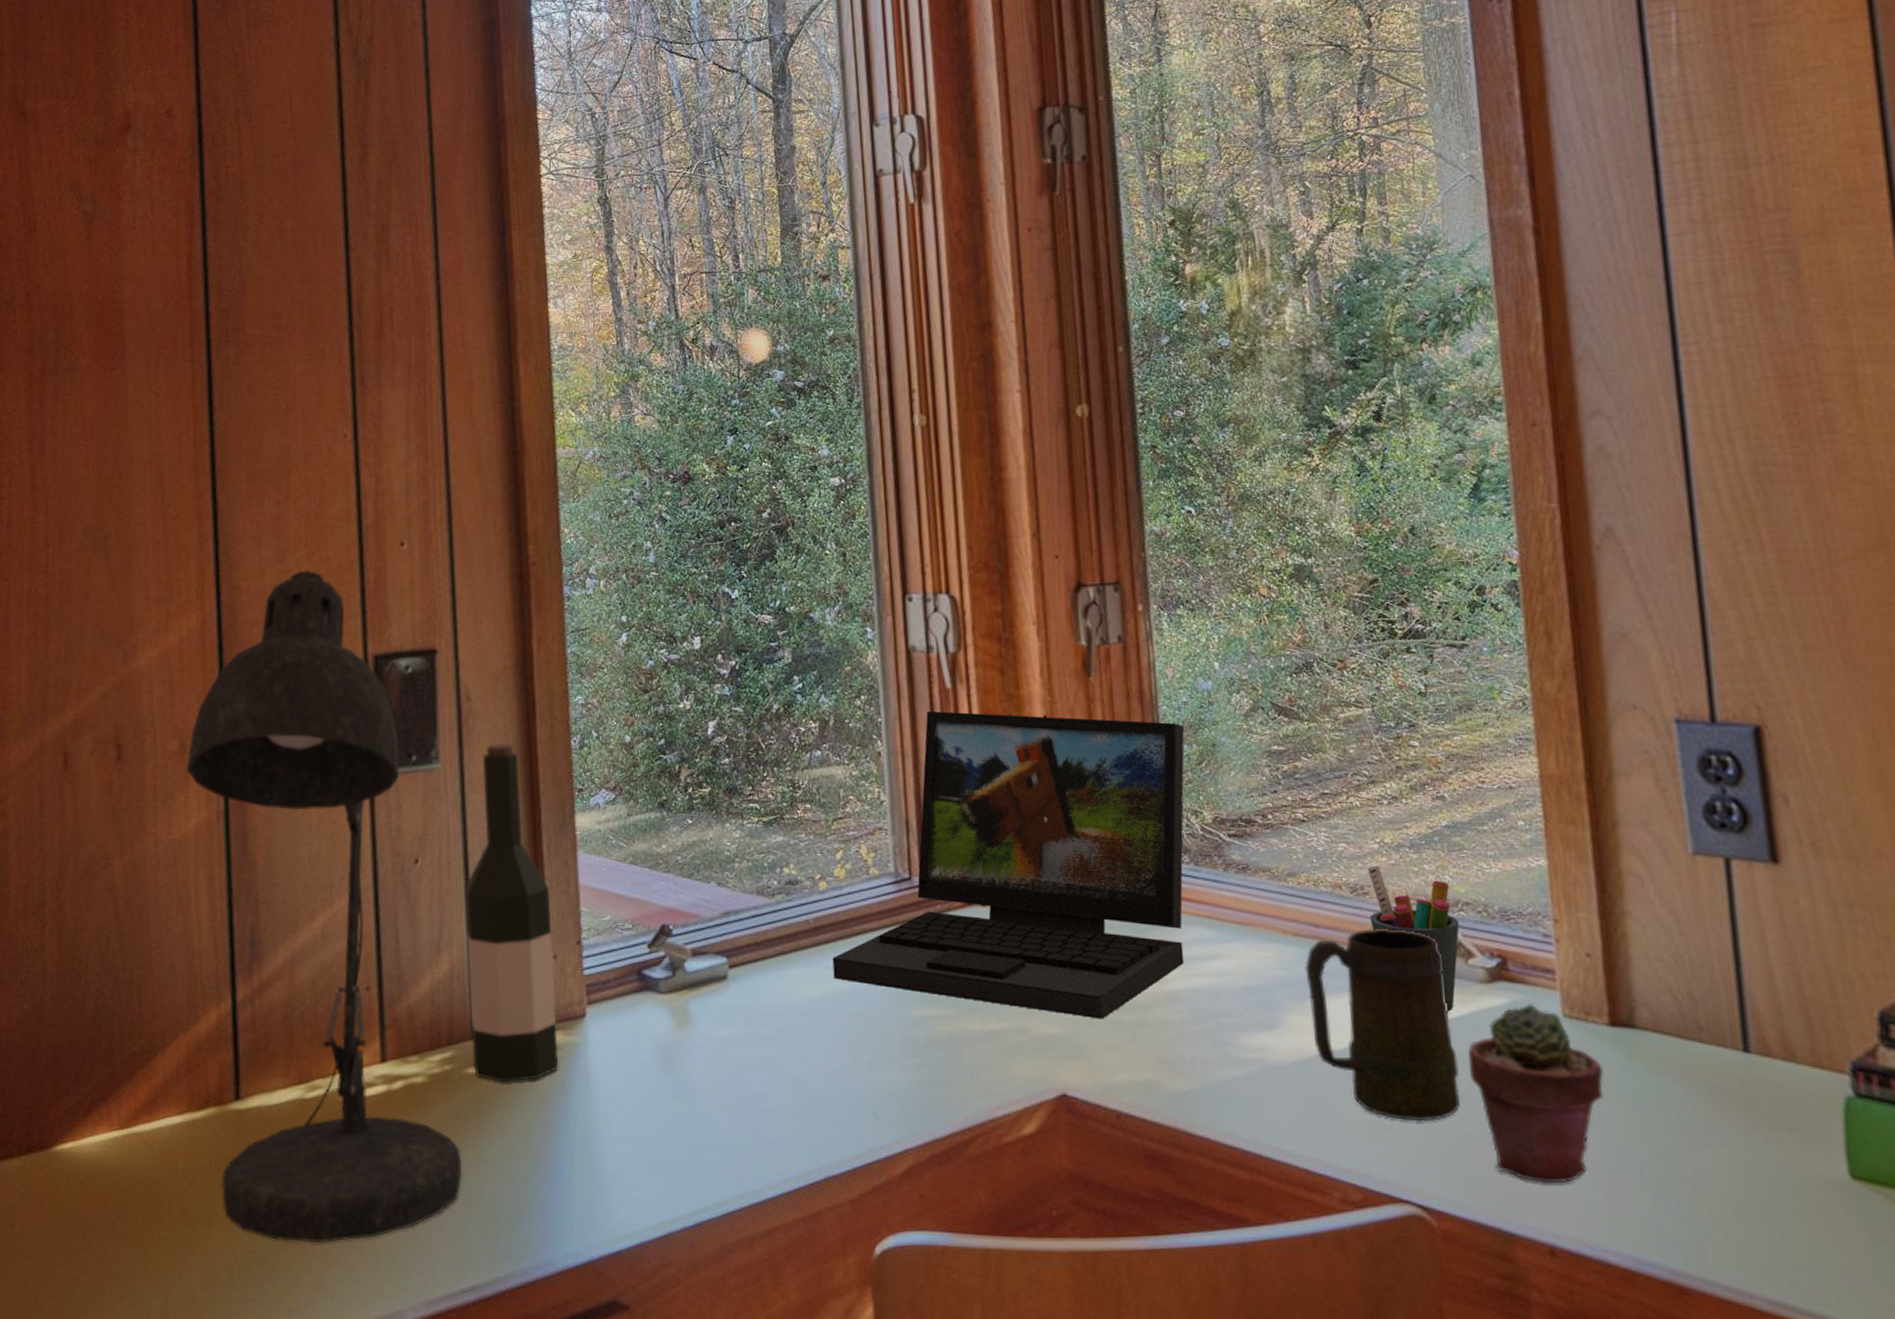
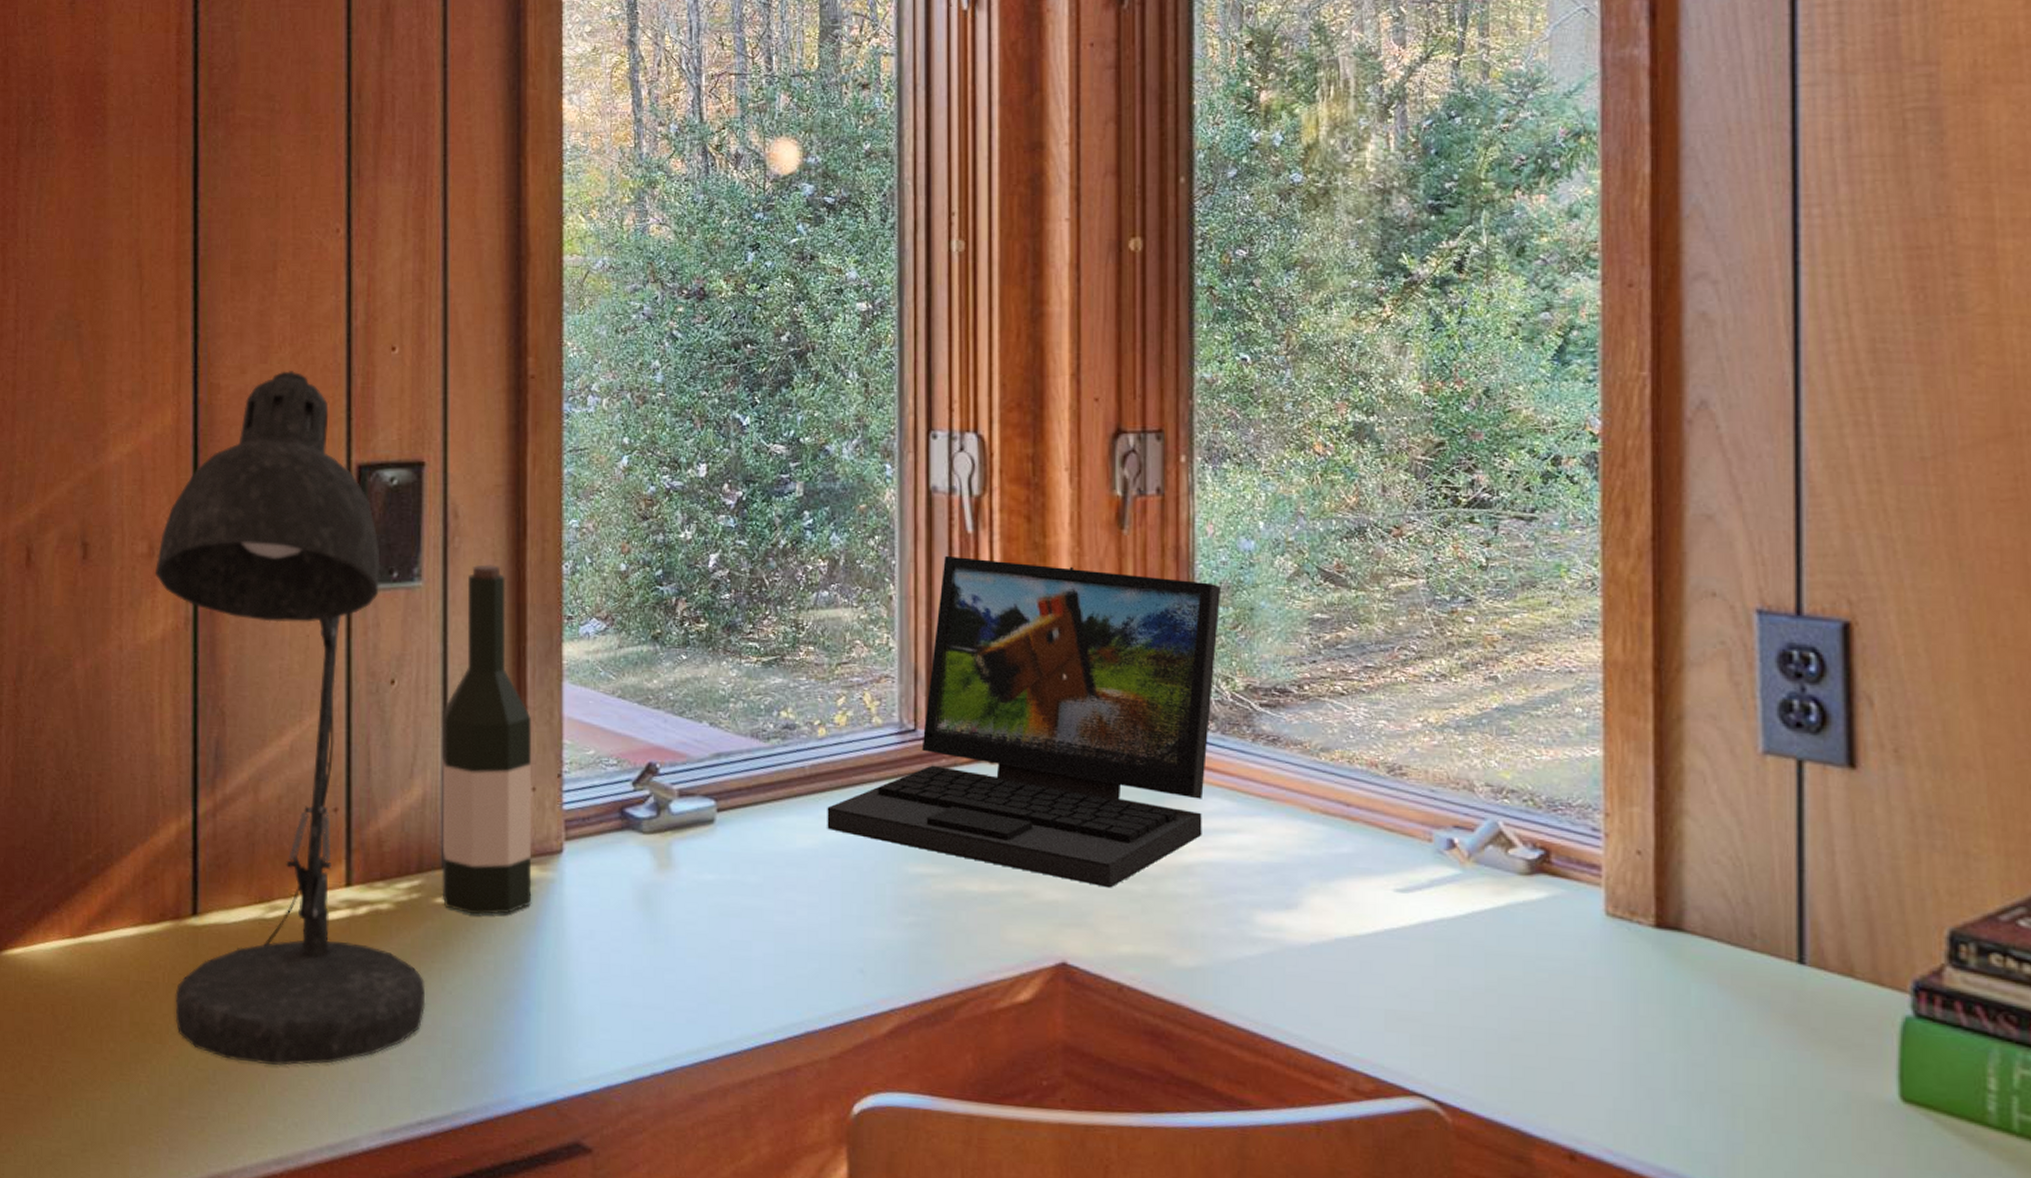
mug: present [1305,929,1461,1122] -> none [1332,811,1488,1015]
pen holder: present [1367,865,1460,1012] -> none [1406,745,1502,903]
potted succulent: present [1468,1003,1604,1184] -> none [1499,899,1645,1087]

